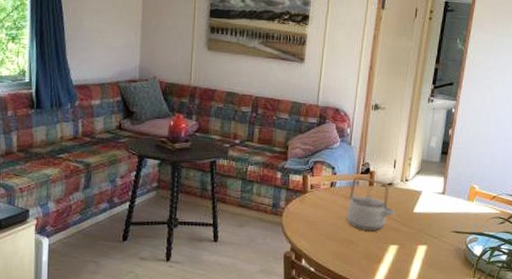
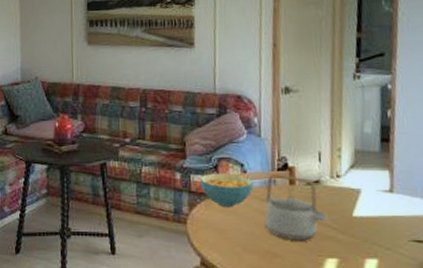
cereal bowl: none [296,174,340,203] -> present [199,173,253,207]

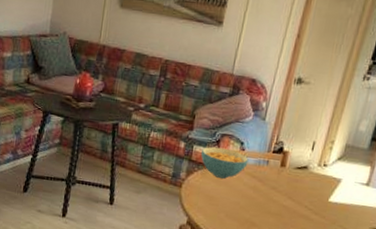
teapot: present [265,174,328,240] -> none [250,155,307,216]

